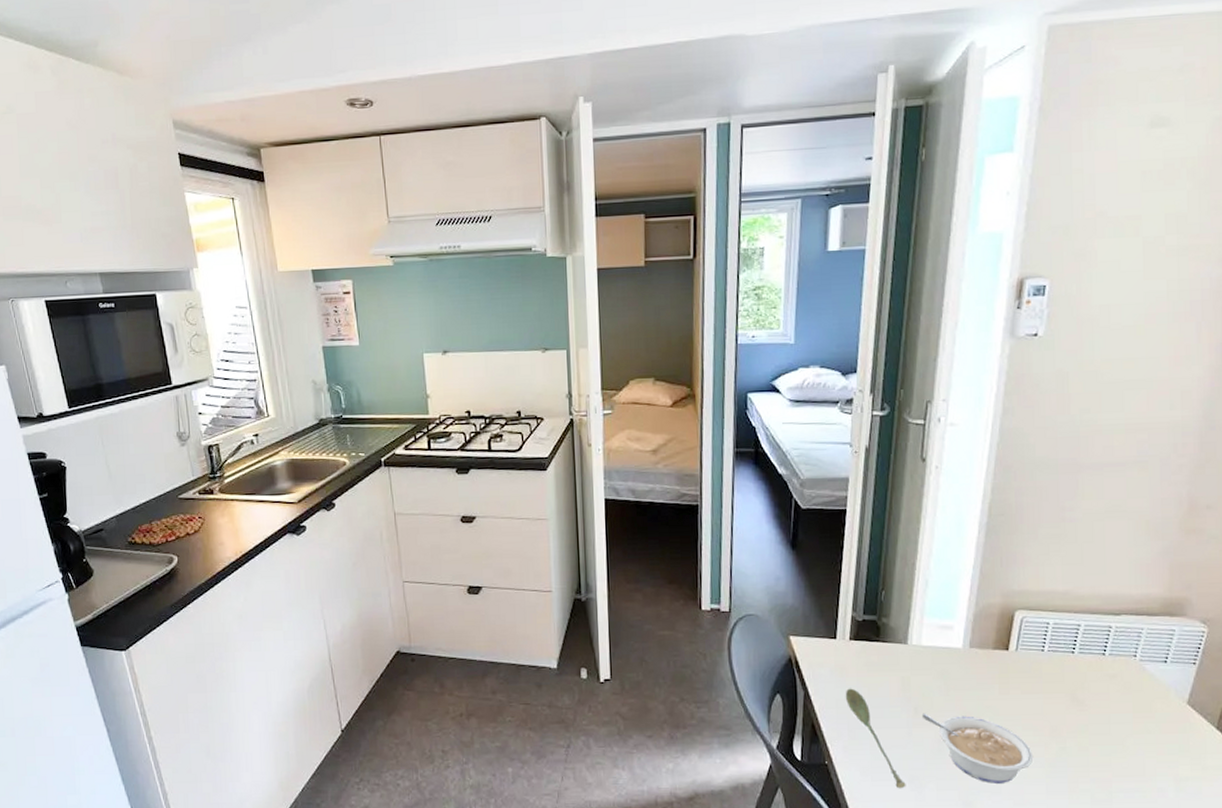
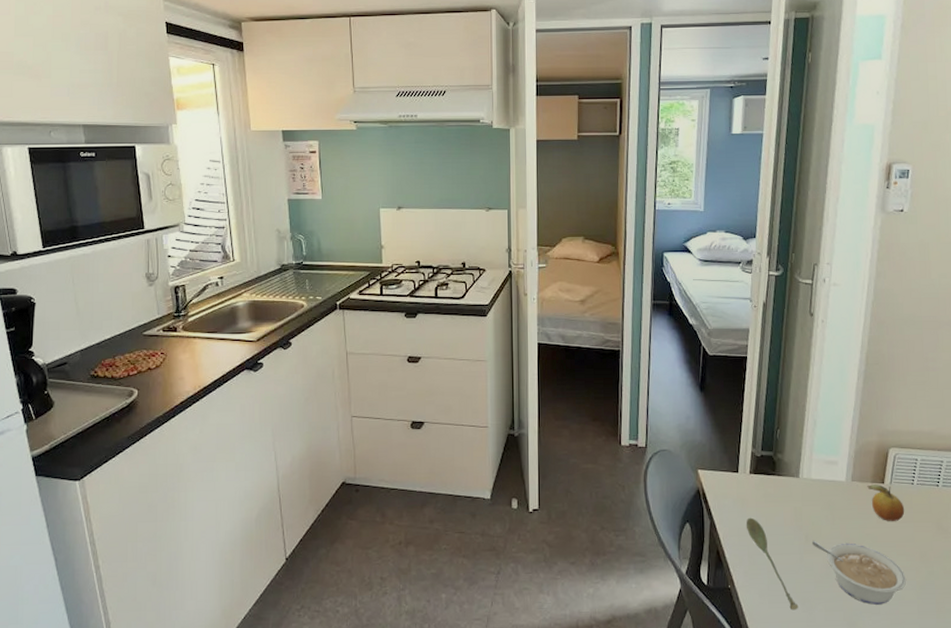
fruit: none [988,650,1033,692] -> present [867,483,905,521]

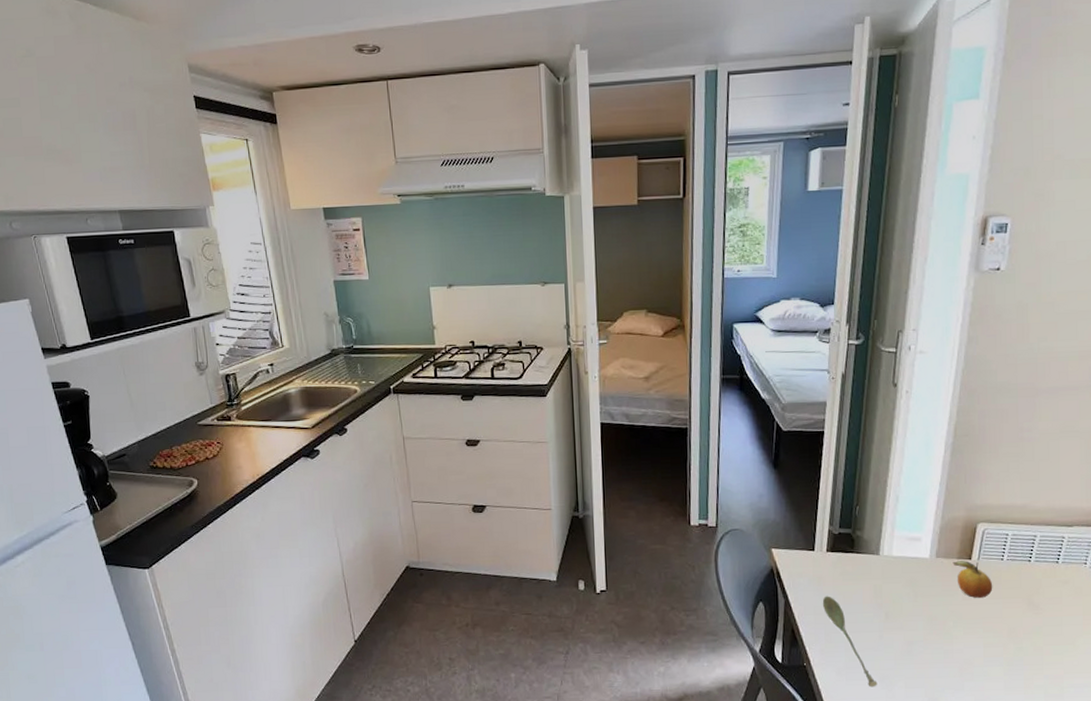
legume: present [811,541,907,605] -> none [892,619,993,681]

